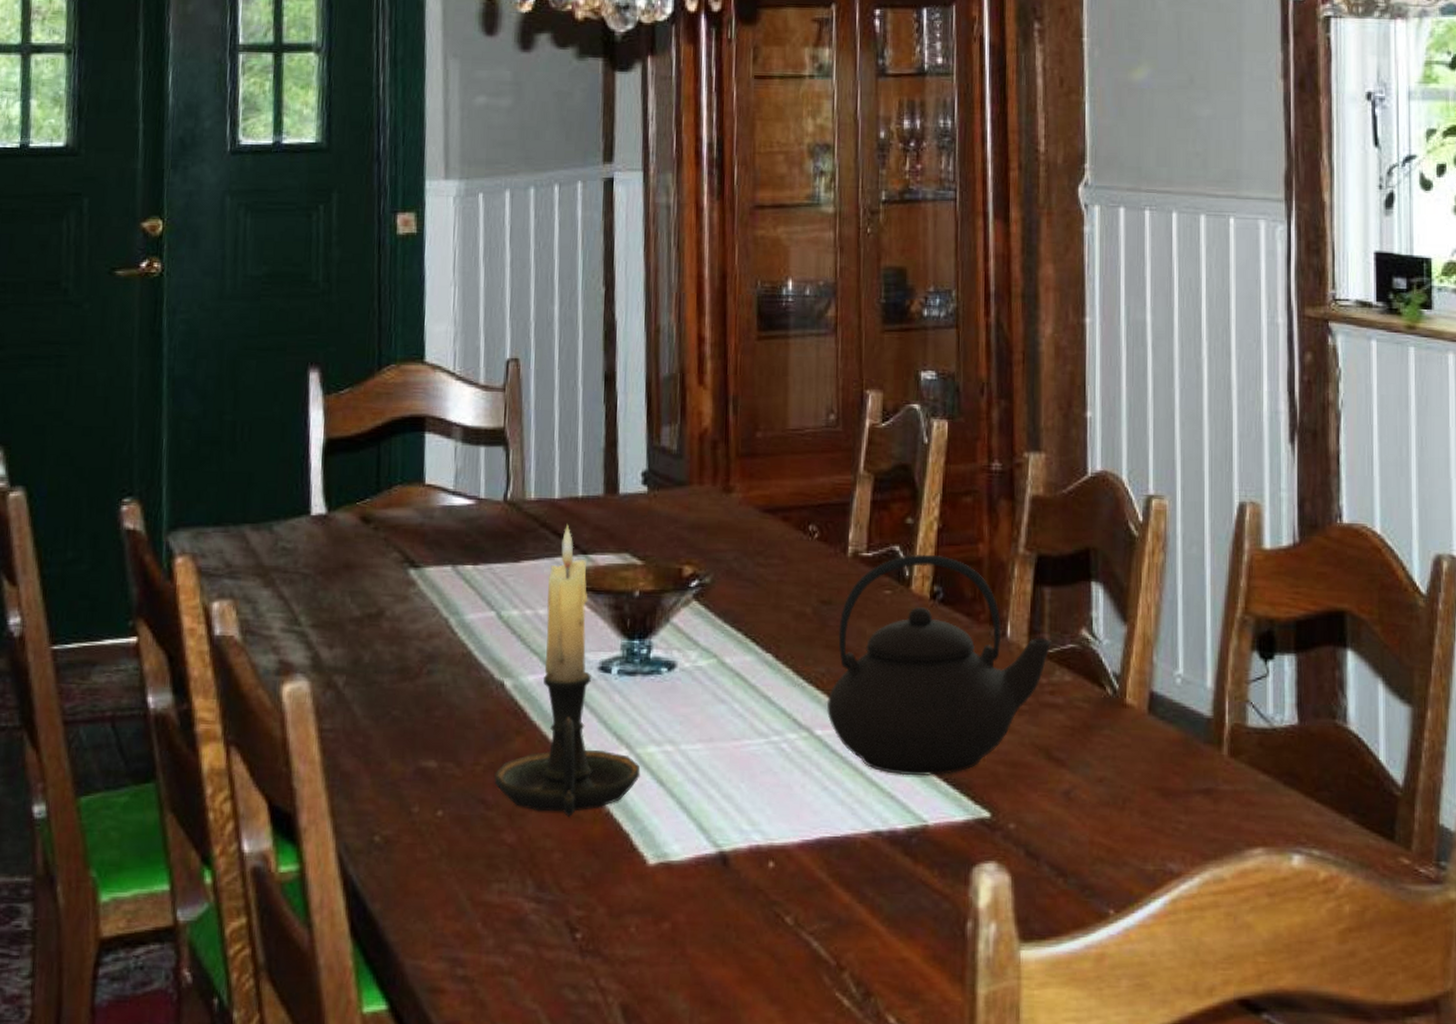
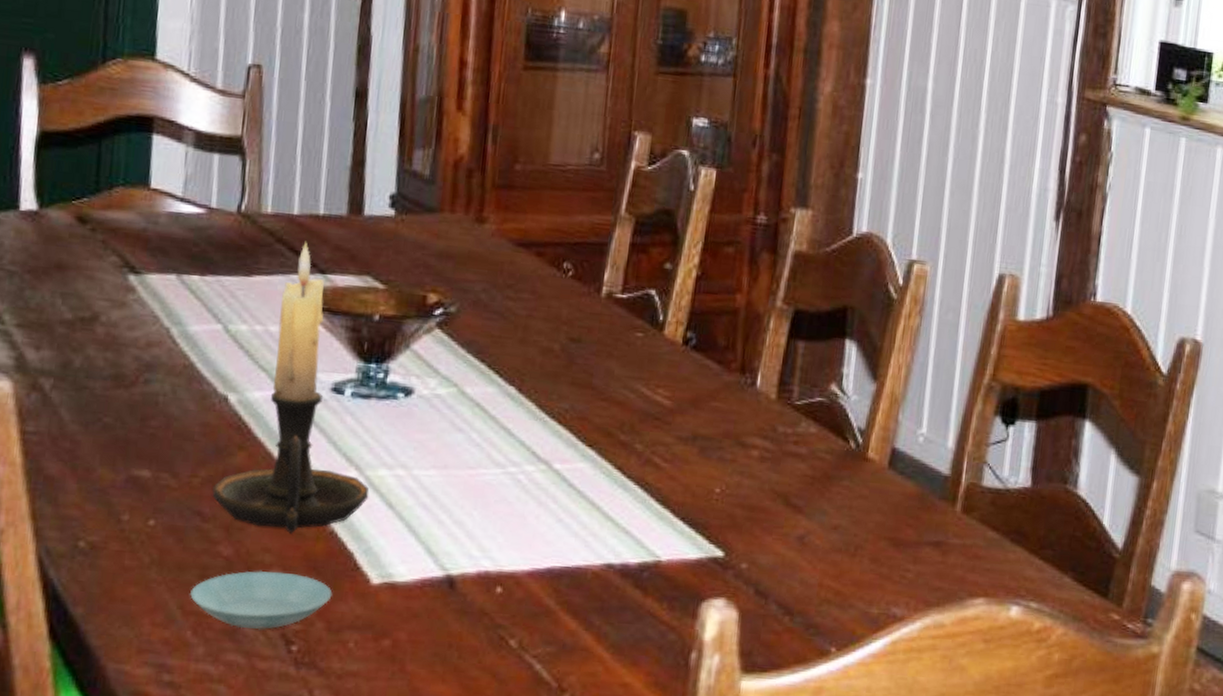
saucer: none [477,856,612,918] -> present [189,570,333,630]
teapot: present [826,554,1052,776] -> none [568,299,801,514]

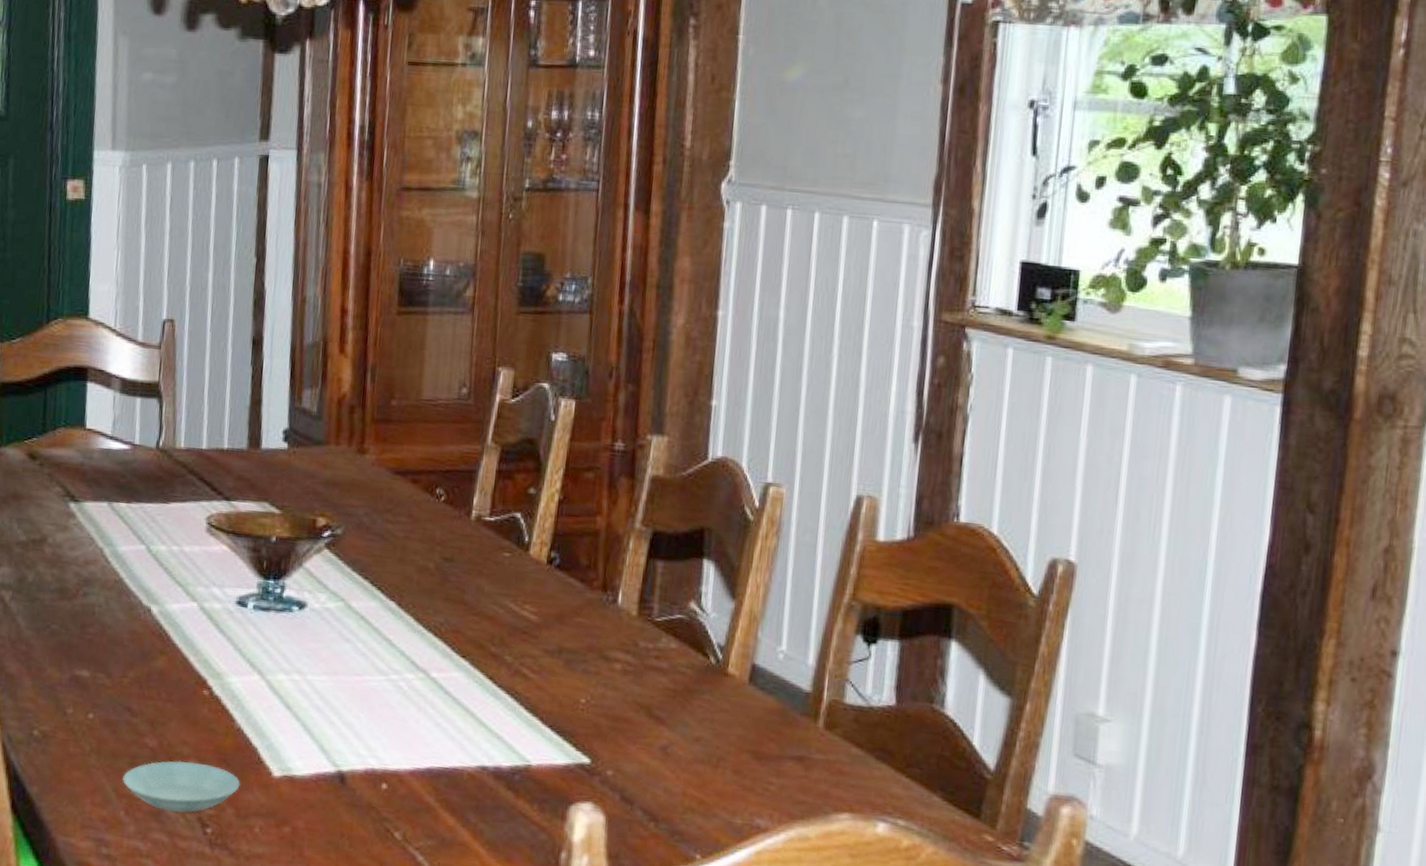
candle holder: present [212,241,370,535] -> none [139,472,270,730]

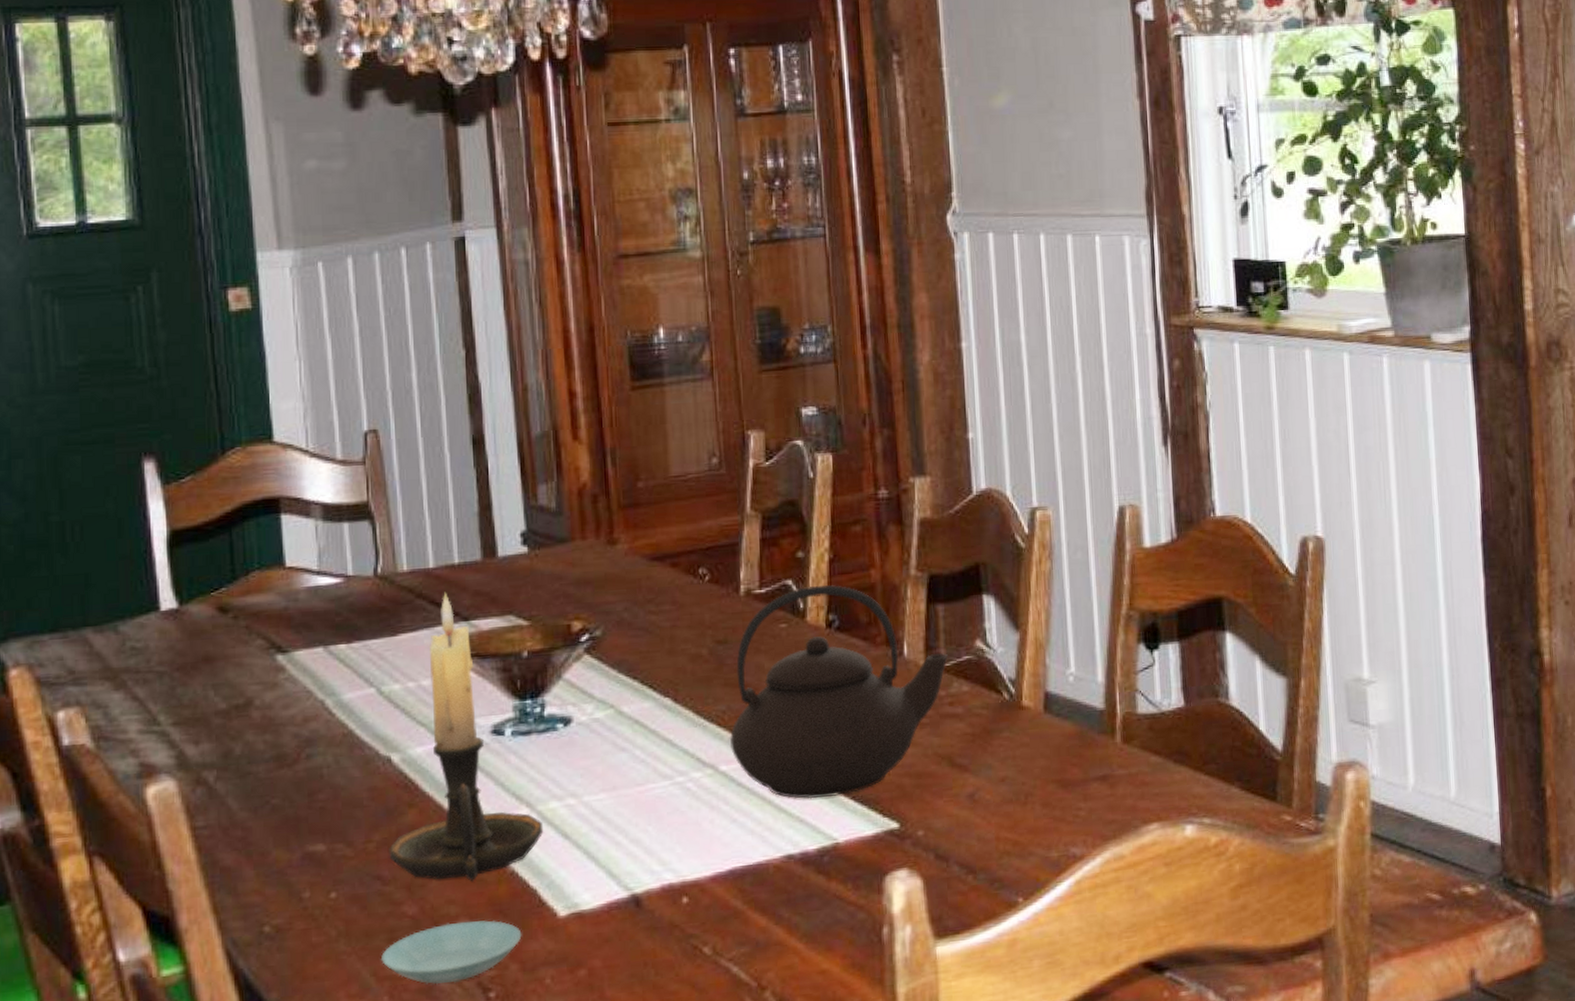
candle holder: none [139,472,270,730] -> present [389,591,544,882]
teapot: none [443,521,660,722] -> present [729,585,948,799]

